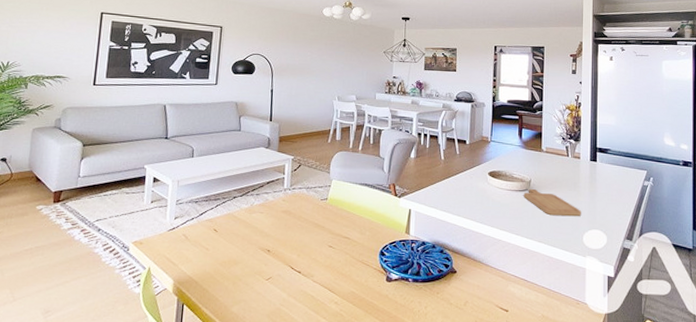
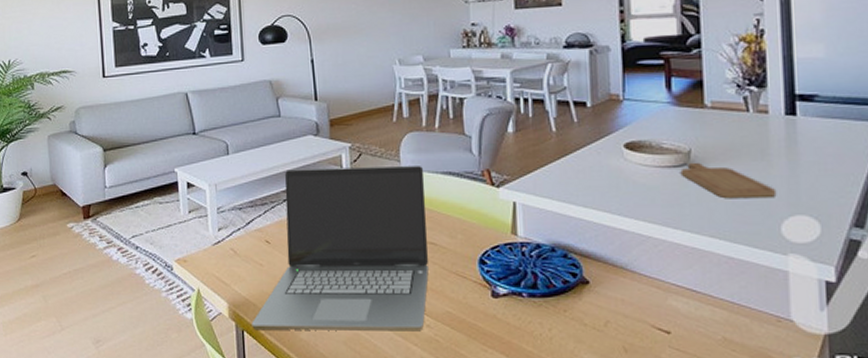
laptop: none [191,173,347,307] -> present [251,166,429,332]

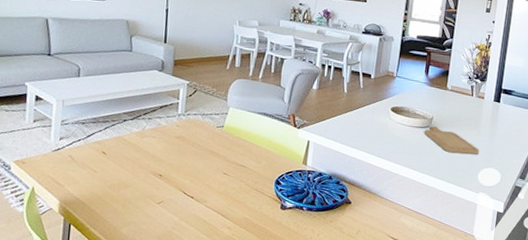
laptop: present [251,166,429,332] -> none [79,96,245,232]

